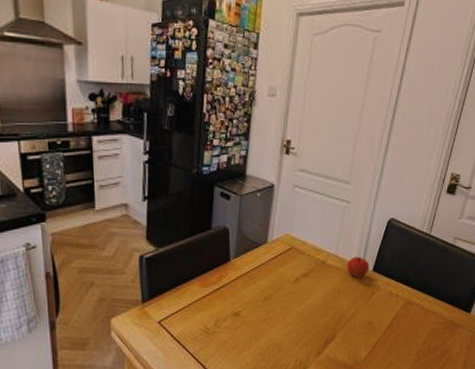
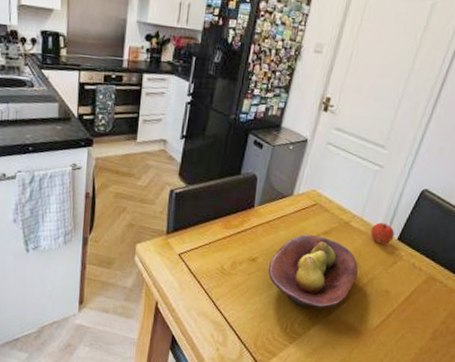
fruit bowl: none [252,279,340,353] -> present [268,234,358,309]

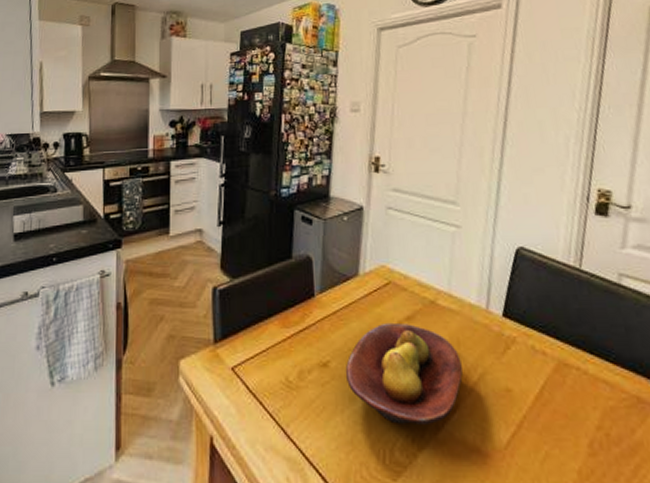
apple: present [370,222,395,245] -> none [465,296,498,325]

